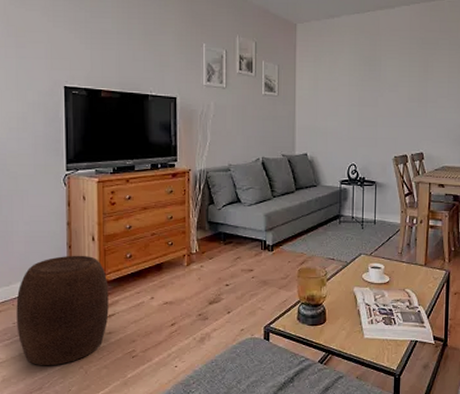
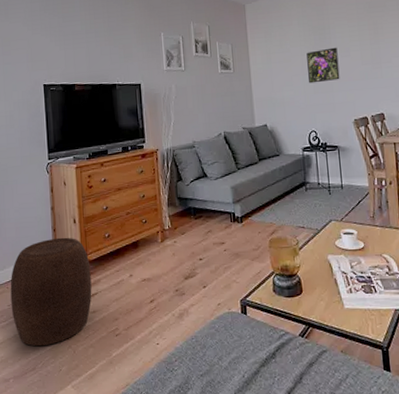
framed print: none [354,81,386,116] -> present [306,47,340,84]

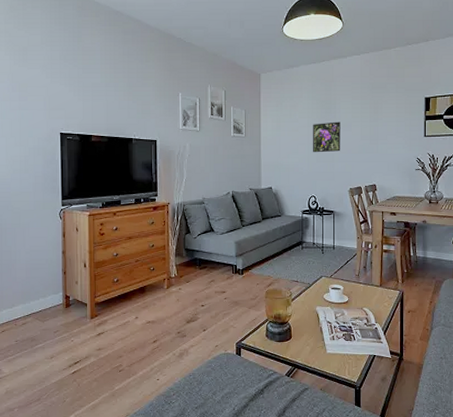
stool: present [10,237,92,346] -> none [18,280,99,379]

